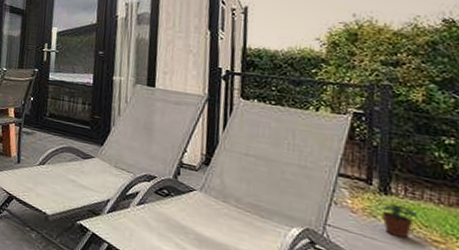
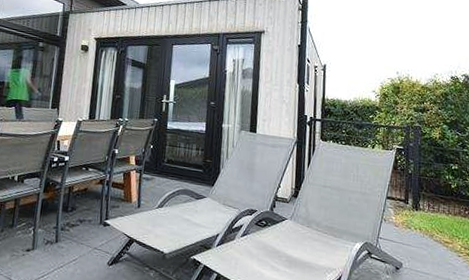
potted plant: present [374,203,417,239] -> none [410,217,435,243]

